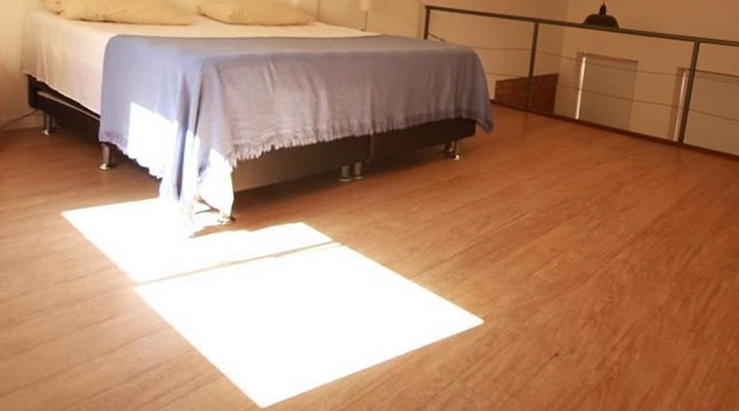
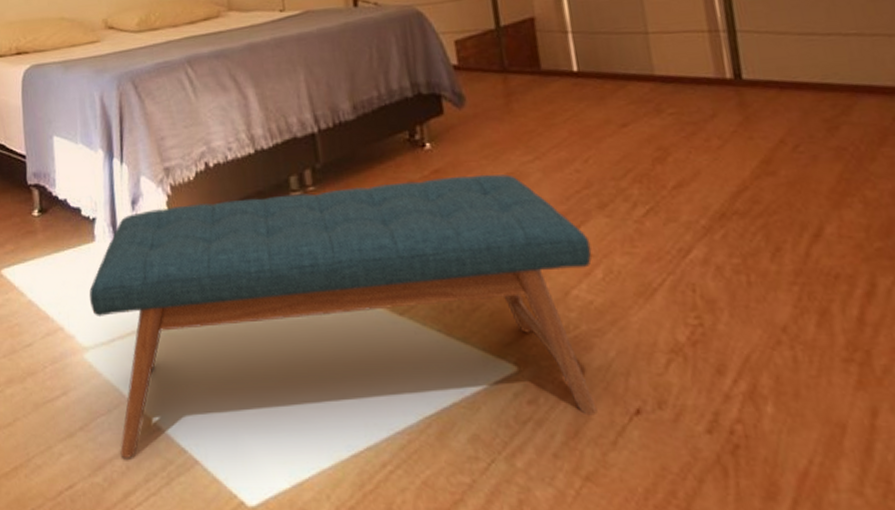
bench: none [146,177,555,370] -> present [89,174,598,458]

